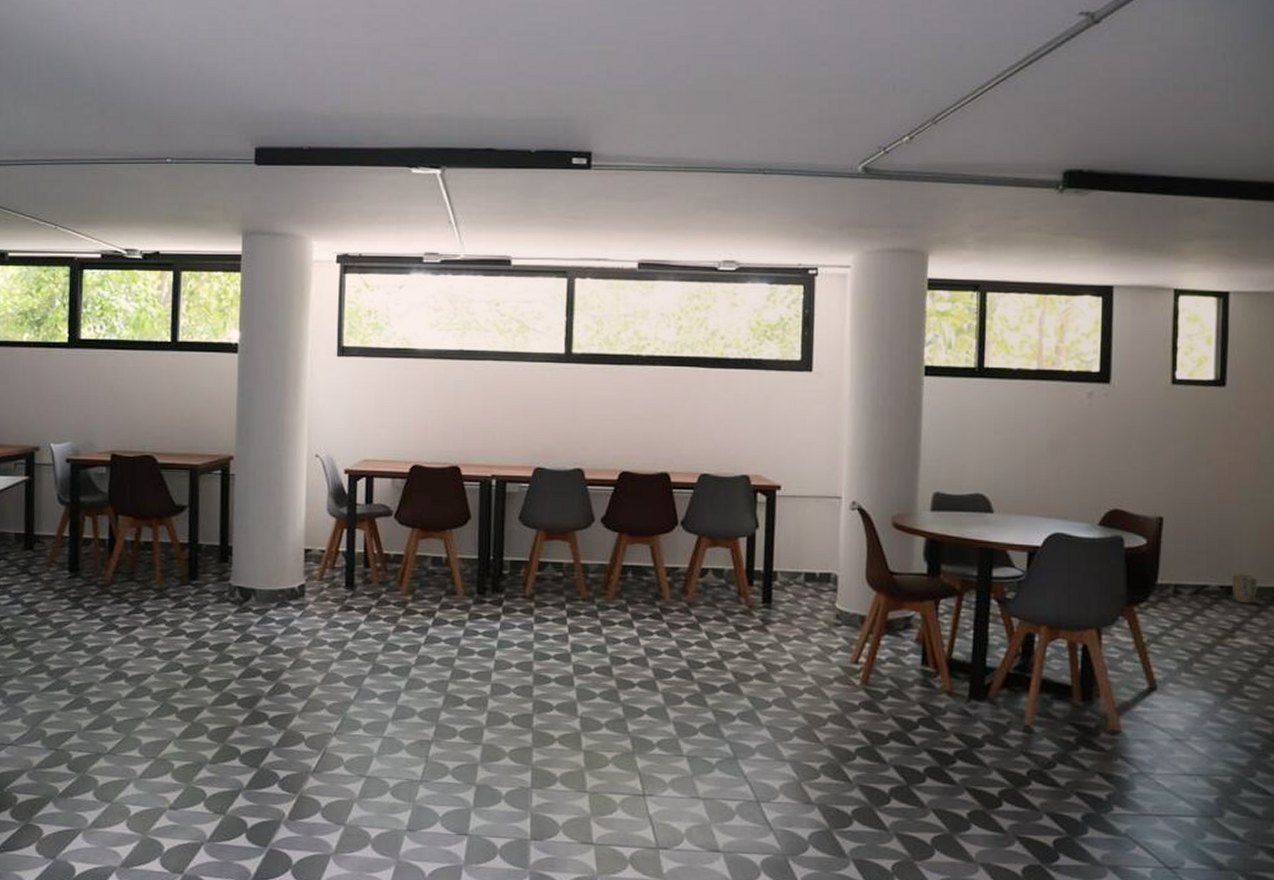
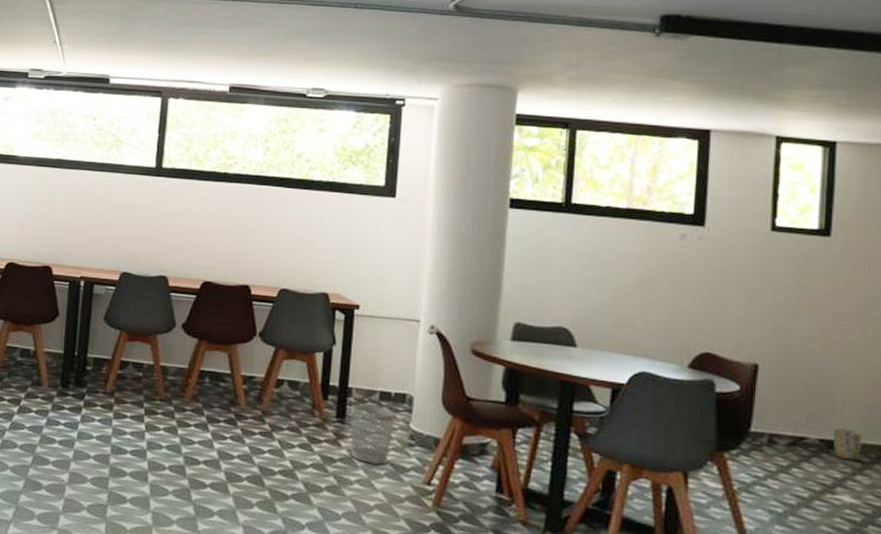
wastebasket: none [777,588,821,647] -> present [350,404,395,465]

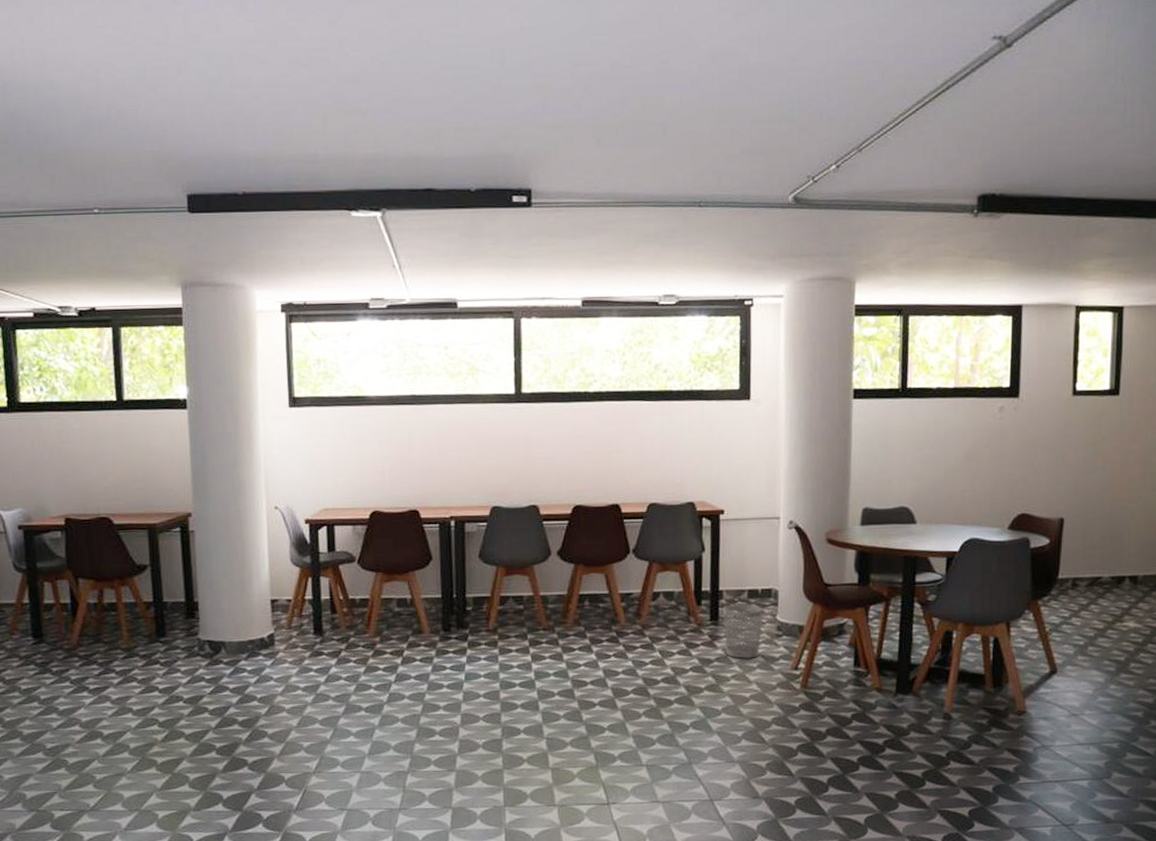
plant pot: present [834,427,863,461] -> none [1122,564,1144,591]

